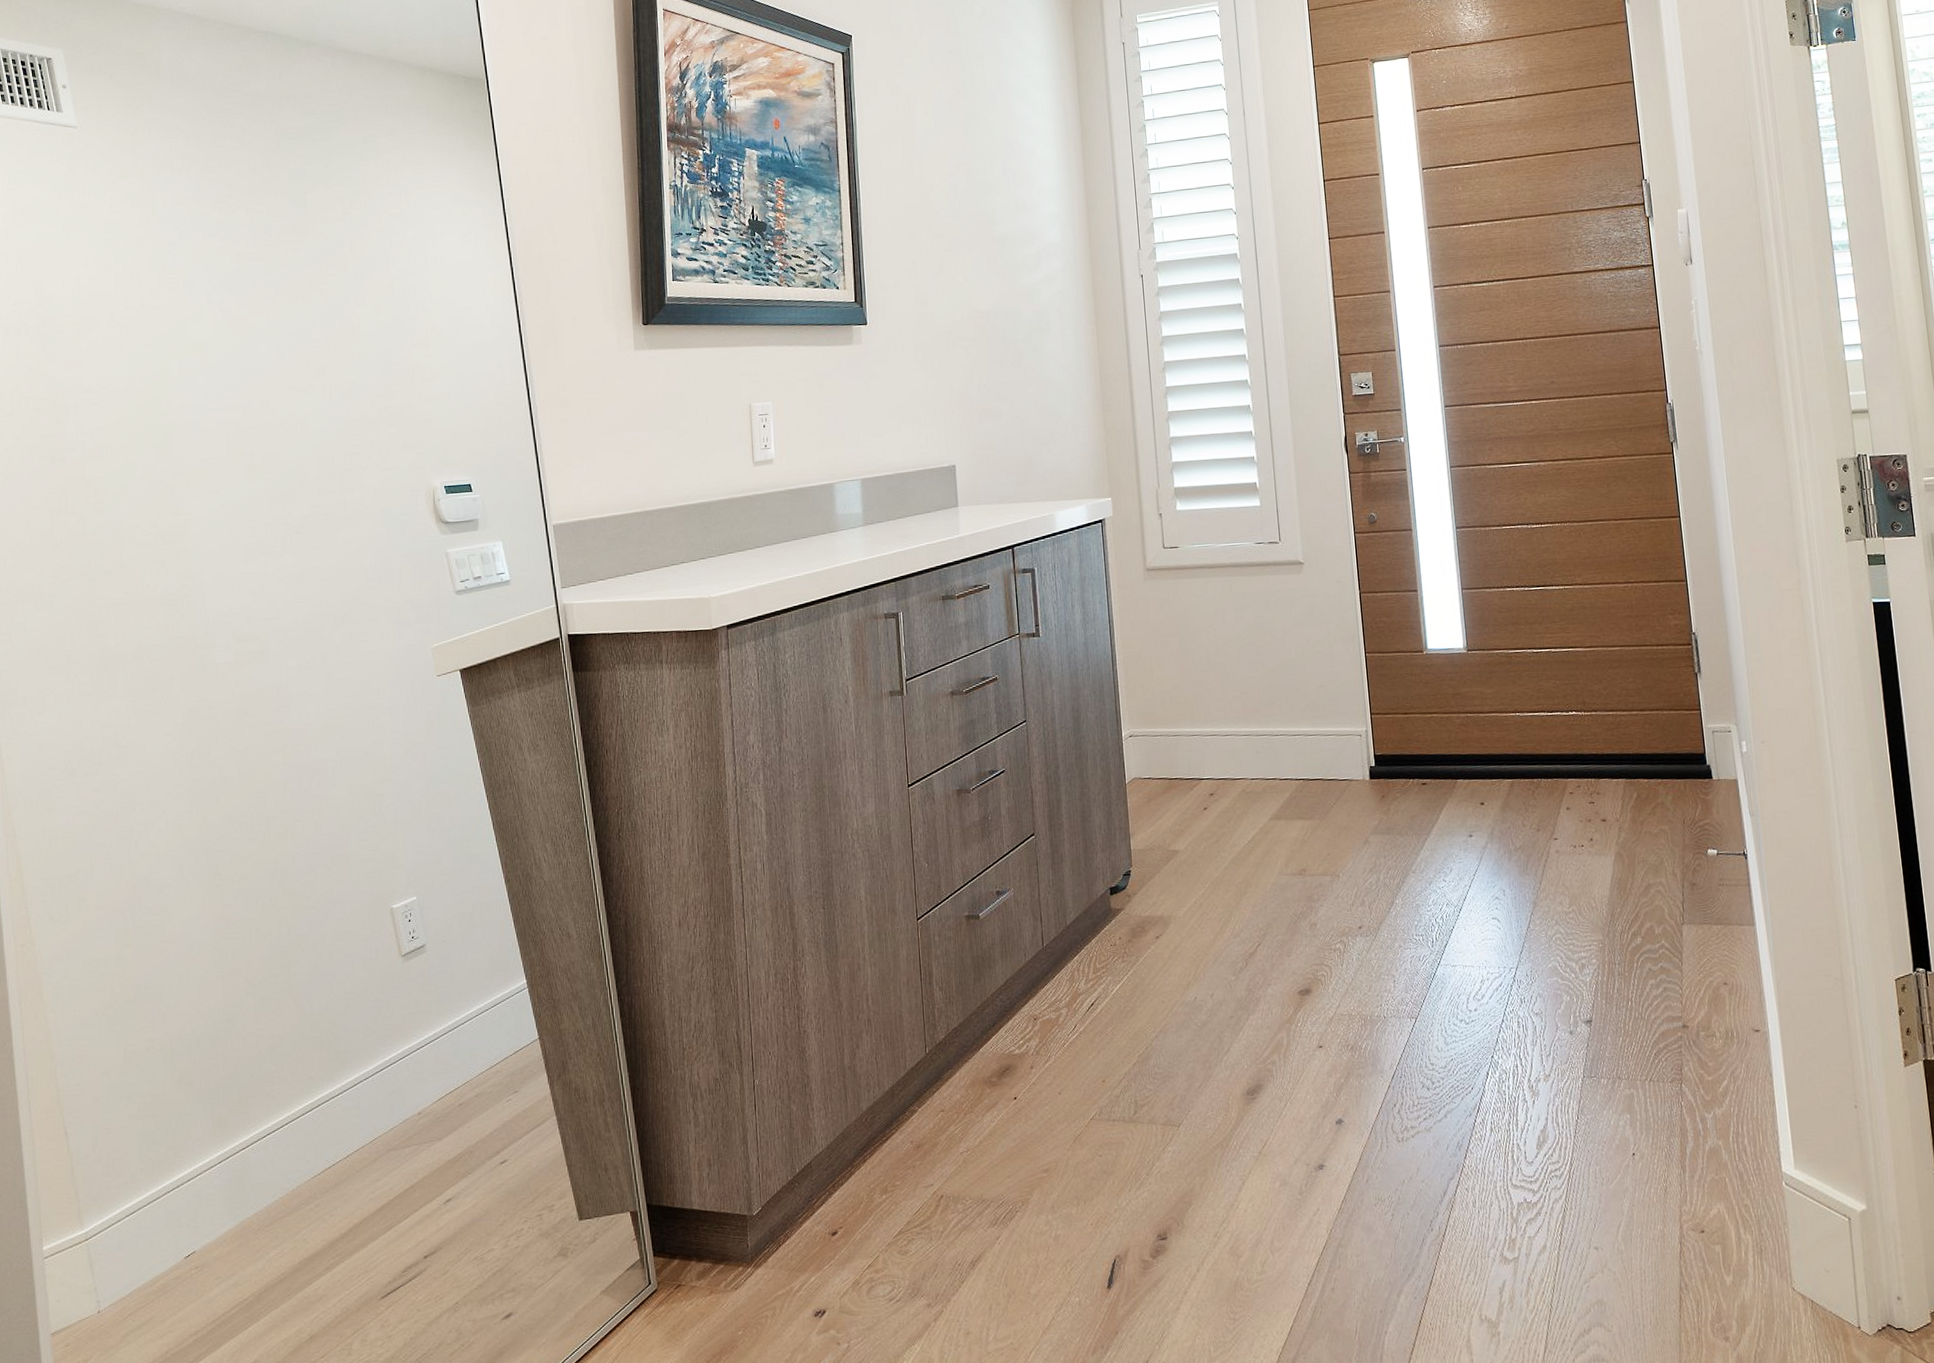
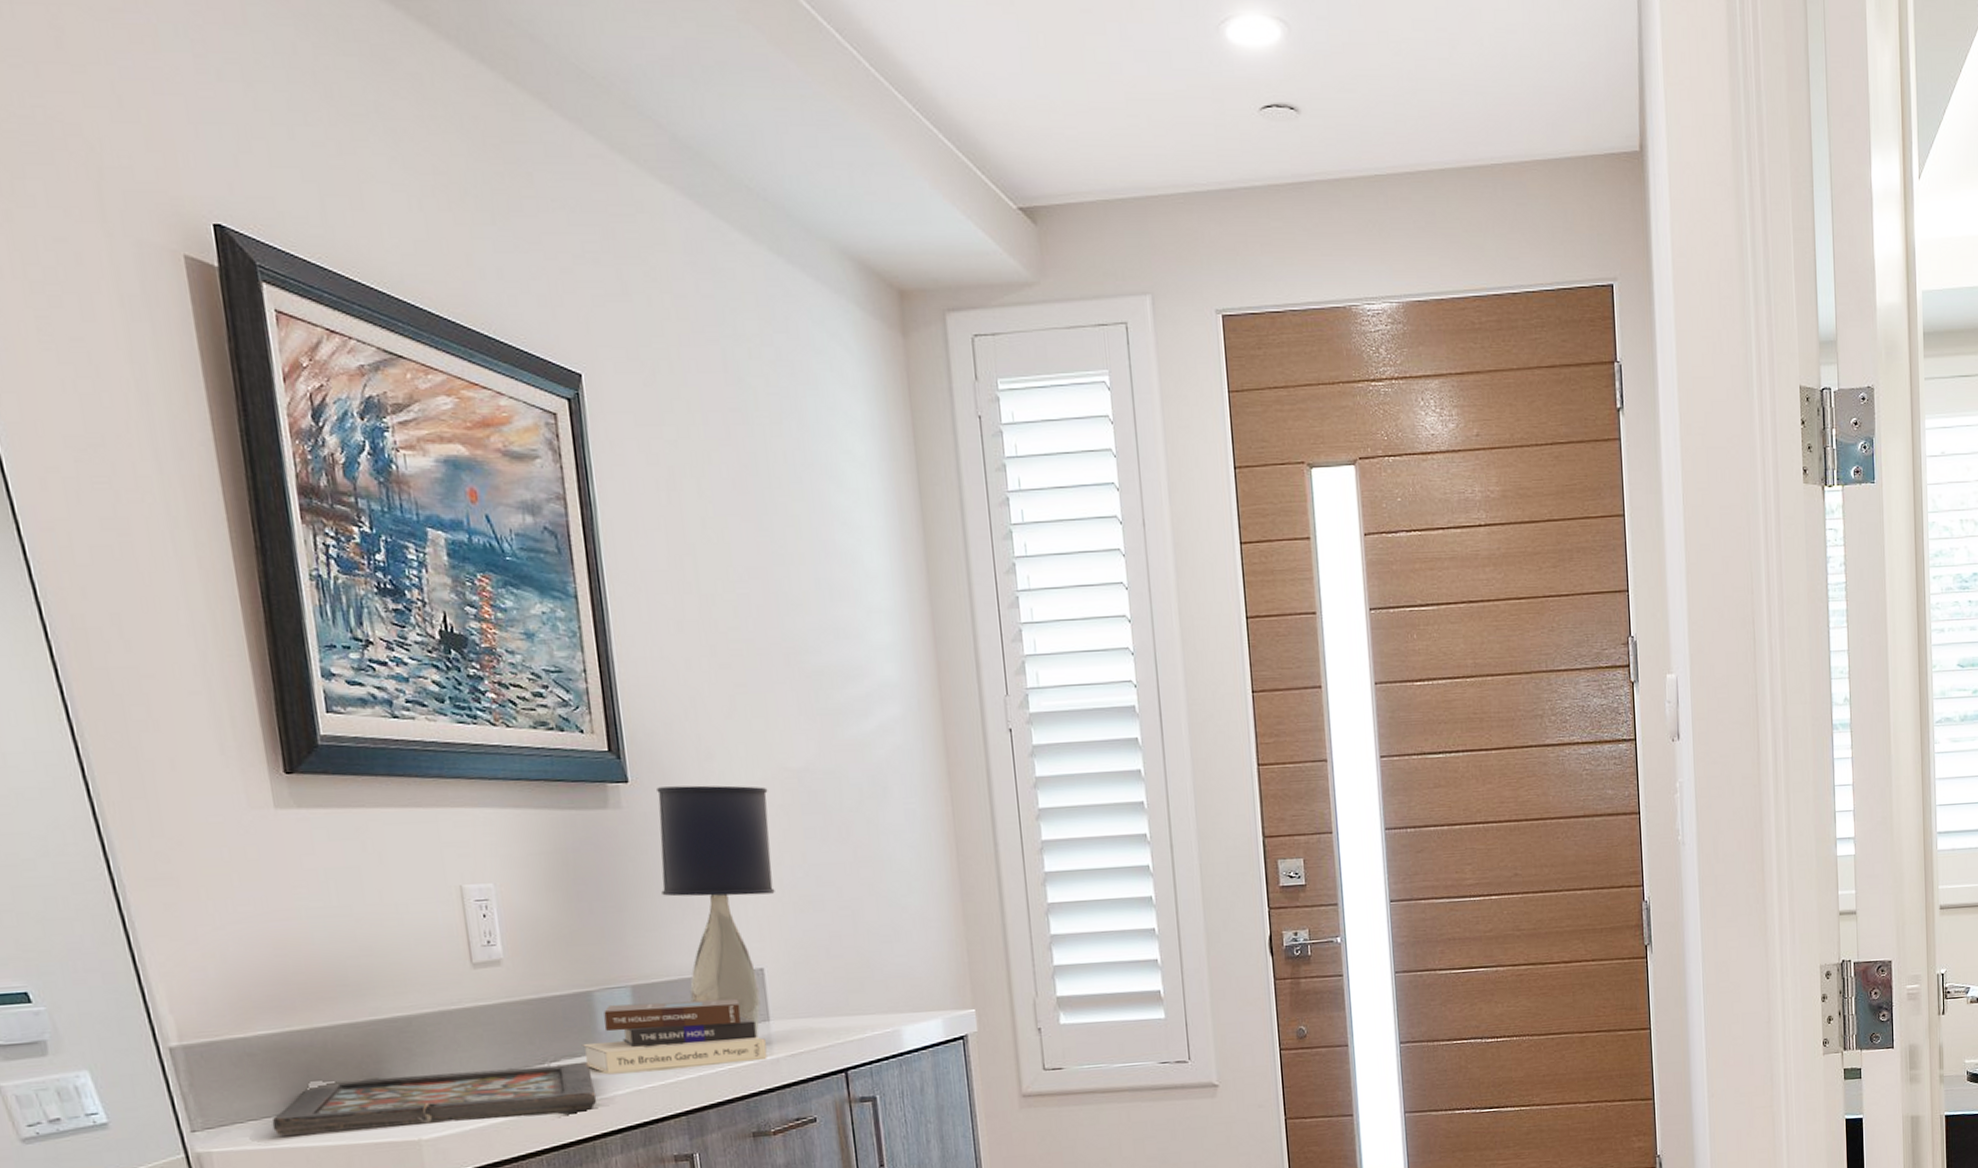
decorative tray: none [613,538,833,592] -> present [272,1061,597,1136]
books: none [824,489,955,548] -> present [581,998,767,1075]
table lamp: none [886,325,966,521] -> present [657,785,775,1039]

